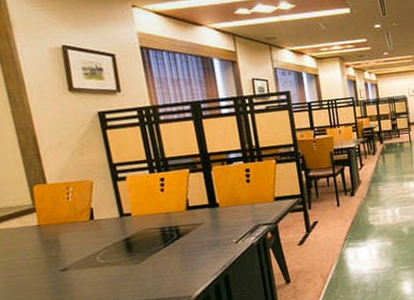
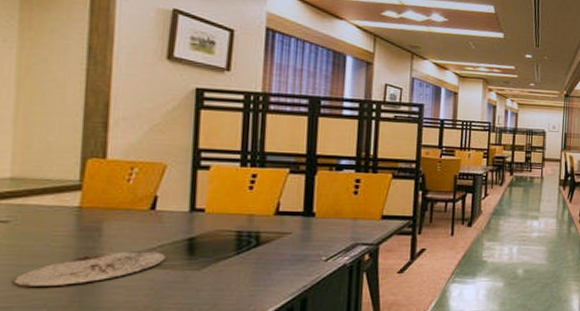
plate: none [9,253,112,292] -> present [14,251,165,287]

